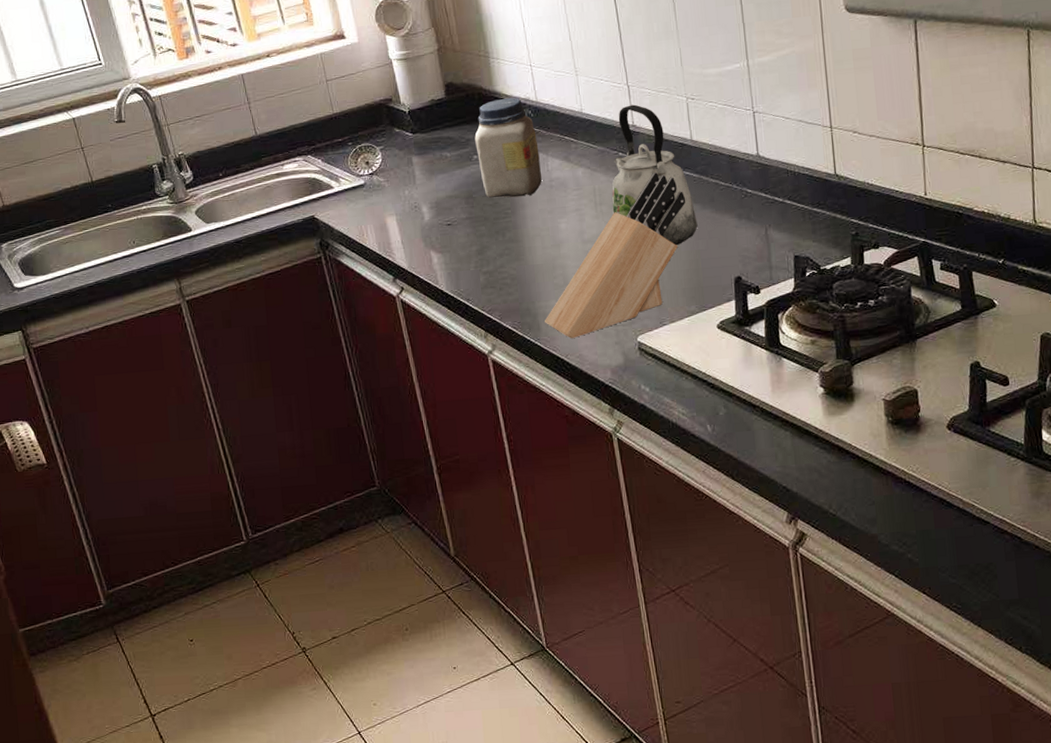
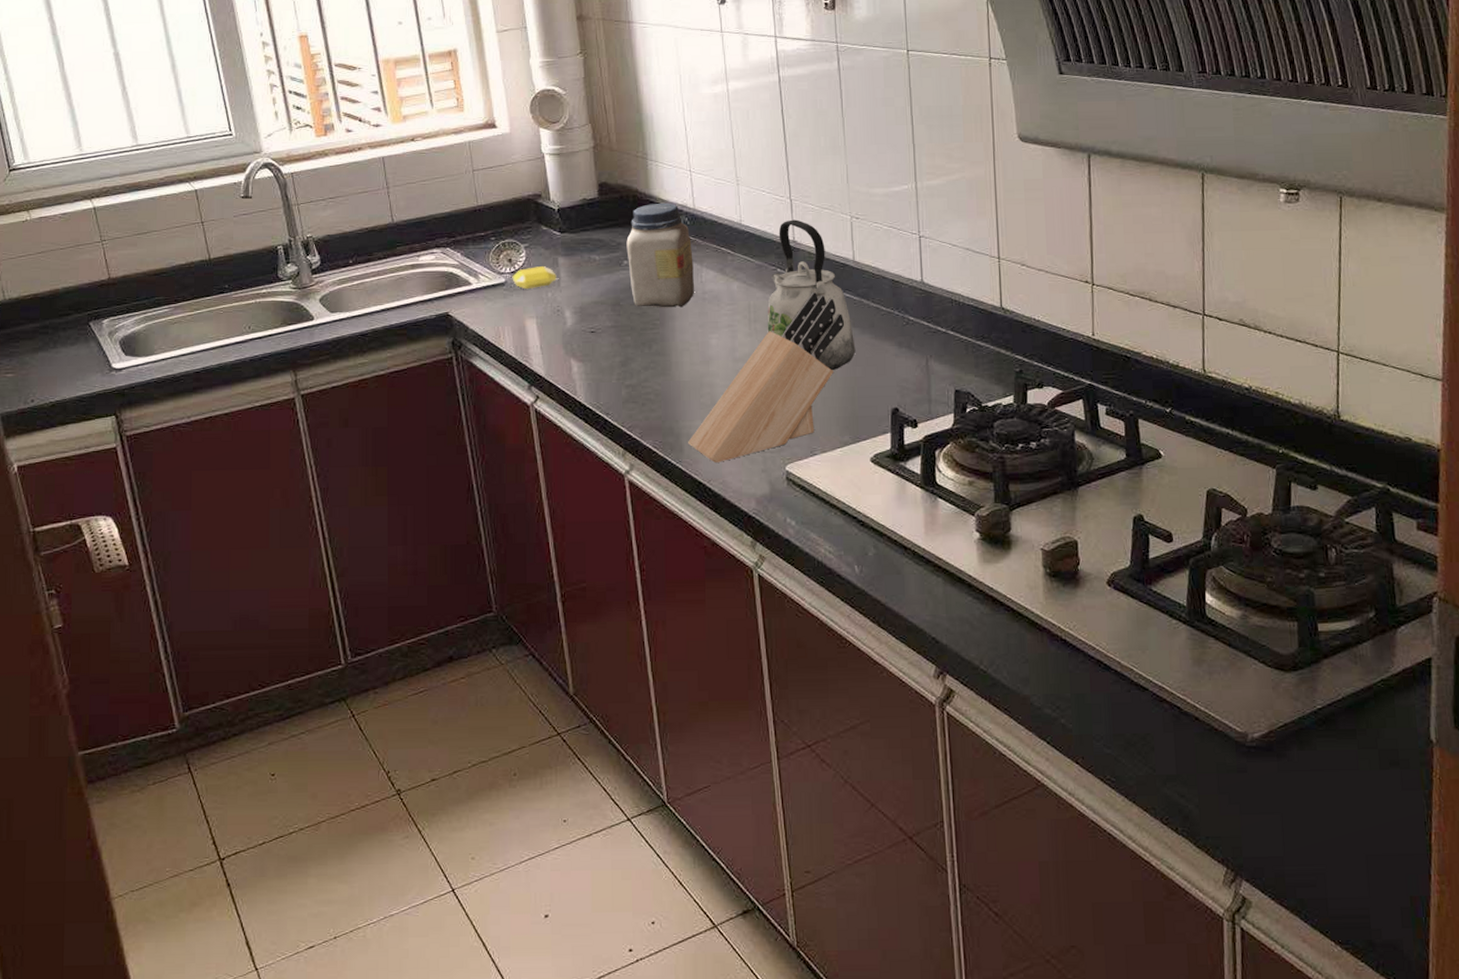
soap bar: none [370,165,412,190] -> present [512,265,557,290]

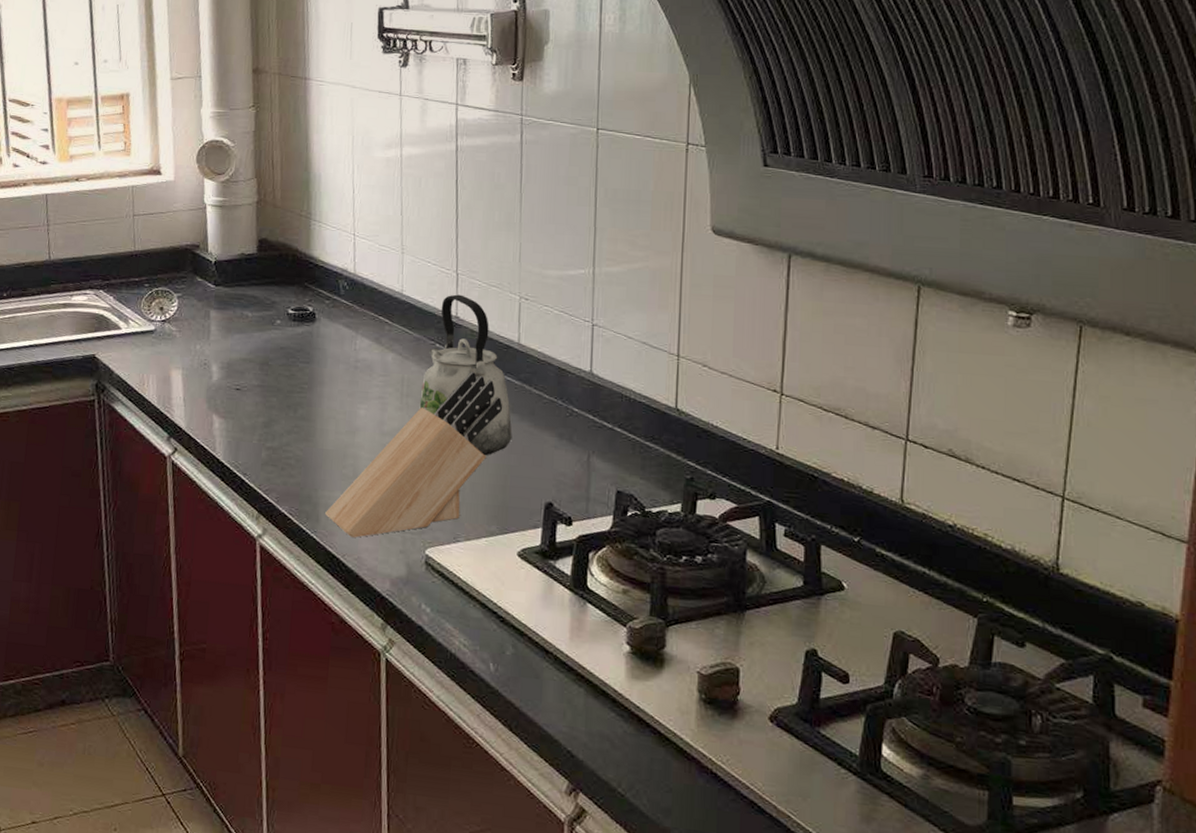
soap bar: present [512,265,557,290] -> none [162,317,207,340]
jar: present [626,203,694,308] -> none [280,265,349,374]

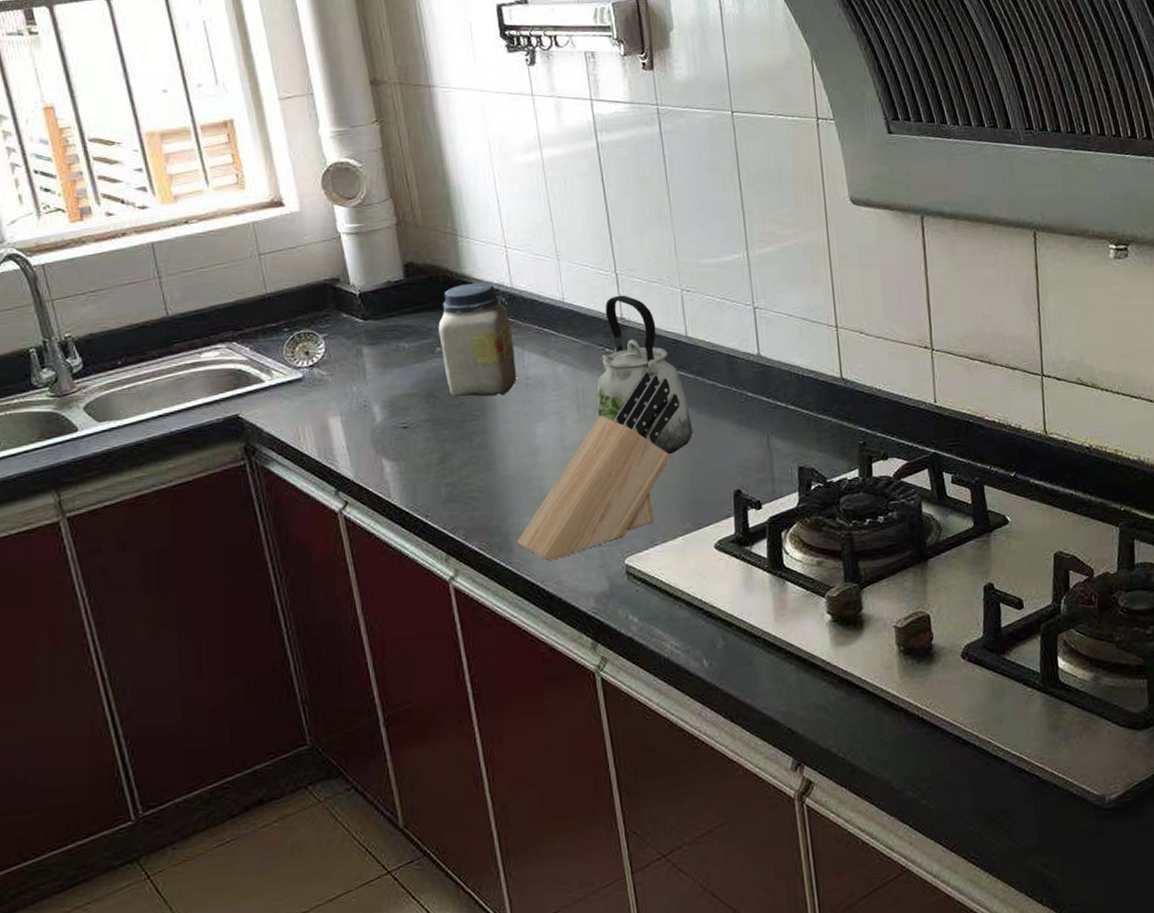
jar: none [280,265,349,374] -> present [438,283,516,397]

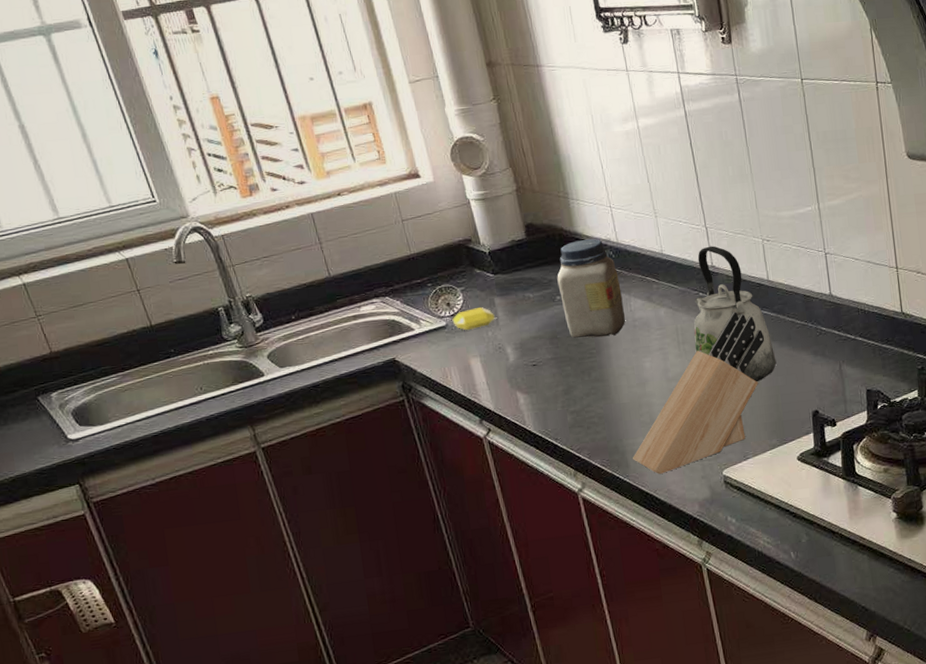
soap bar: none [310,357,362,385] -> present [452,306,495,331]

